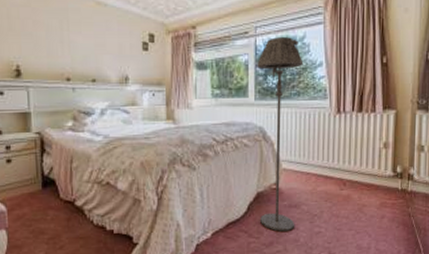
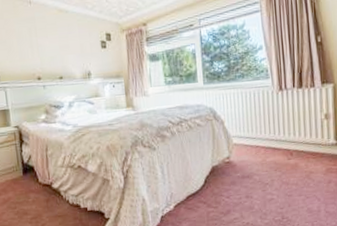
floor lamp: present [257,37,304,232] -> none [203,26,248,201]

